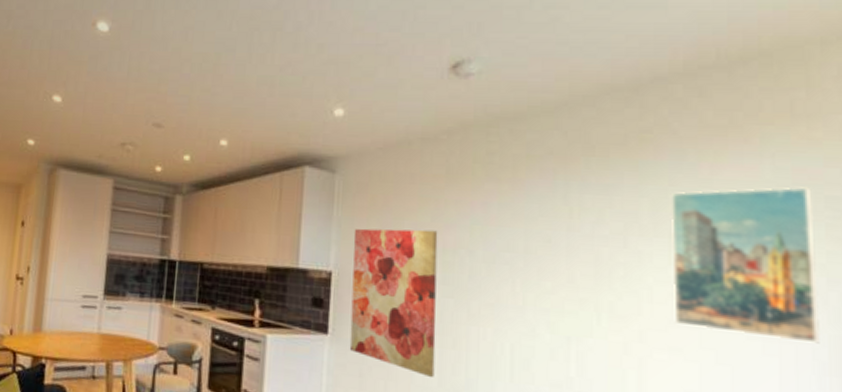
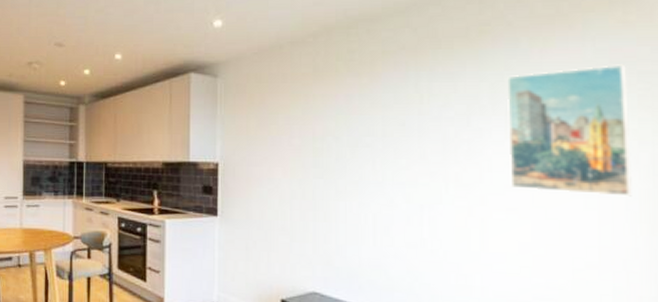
wall art: present [349,228,438,378] -> none [235,121,309,247]

